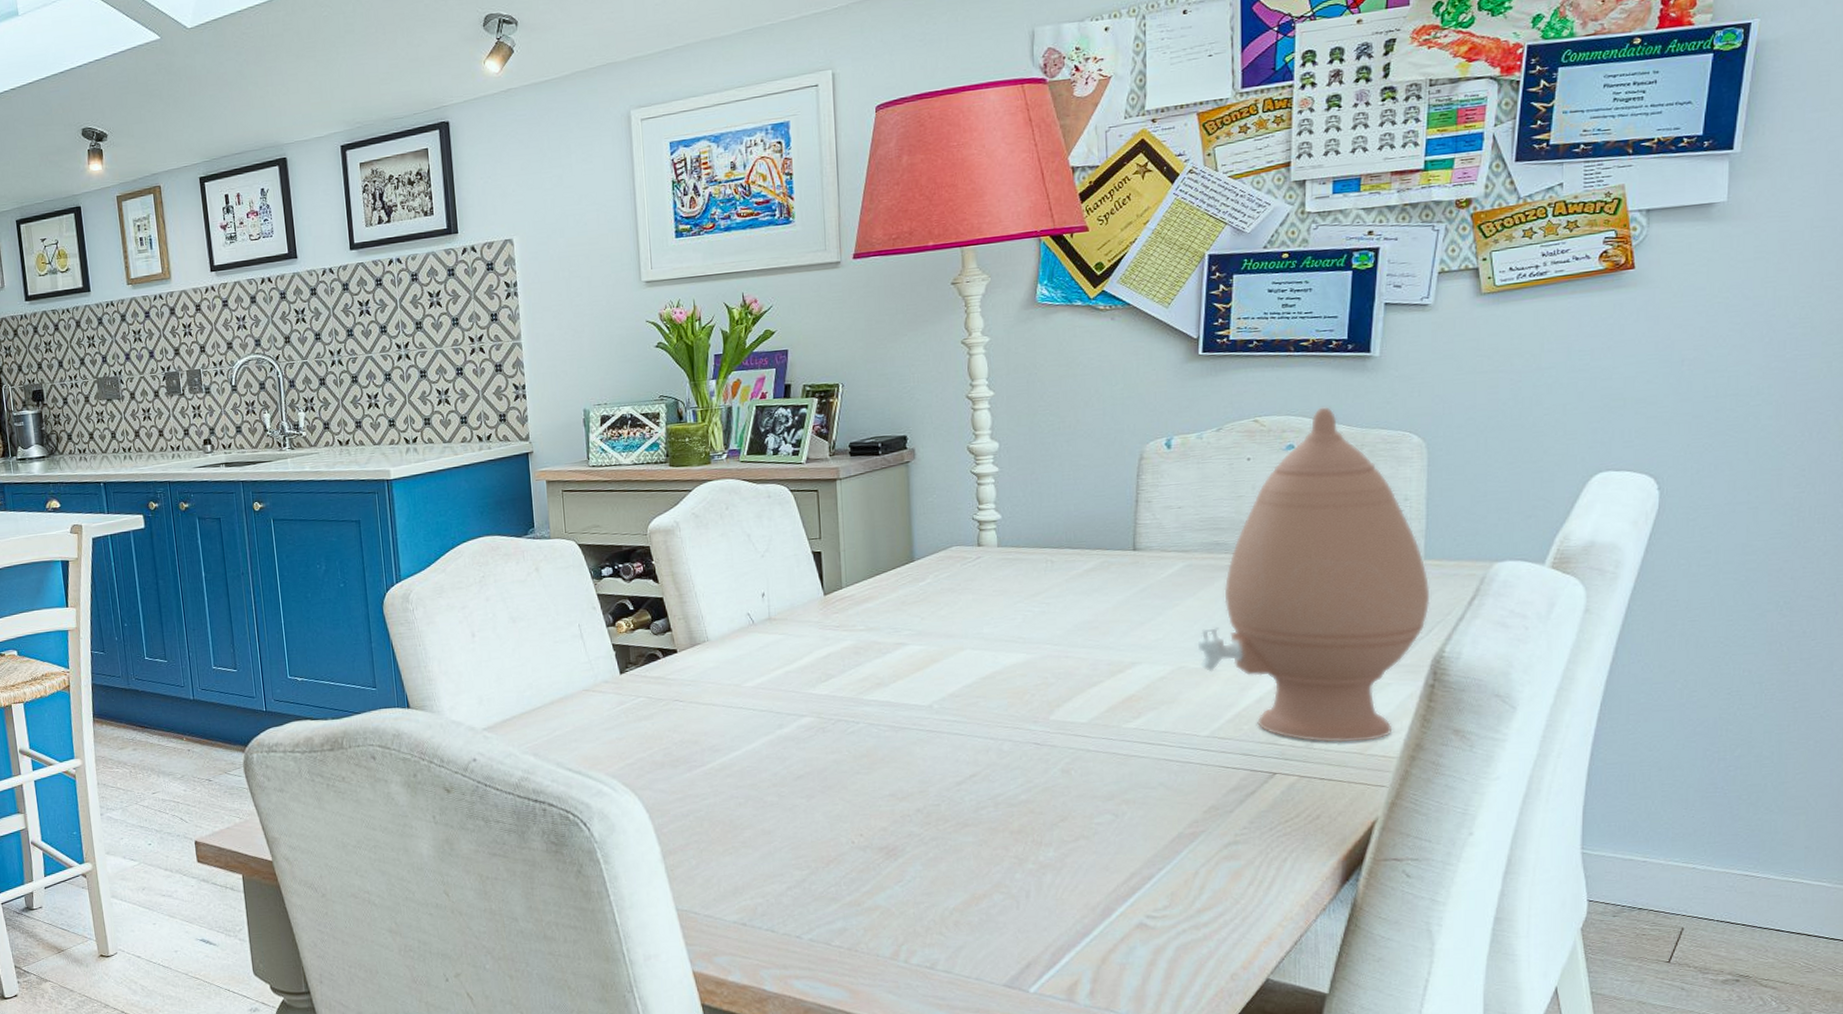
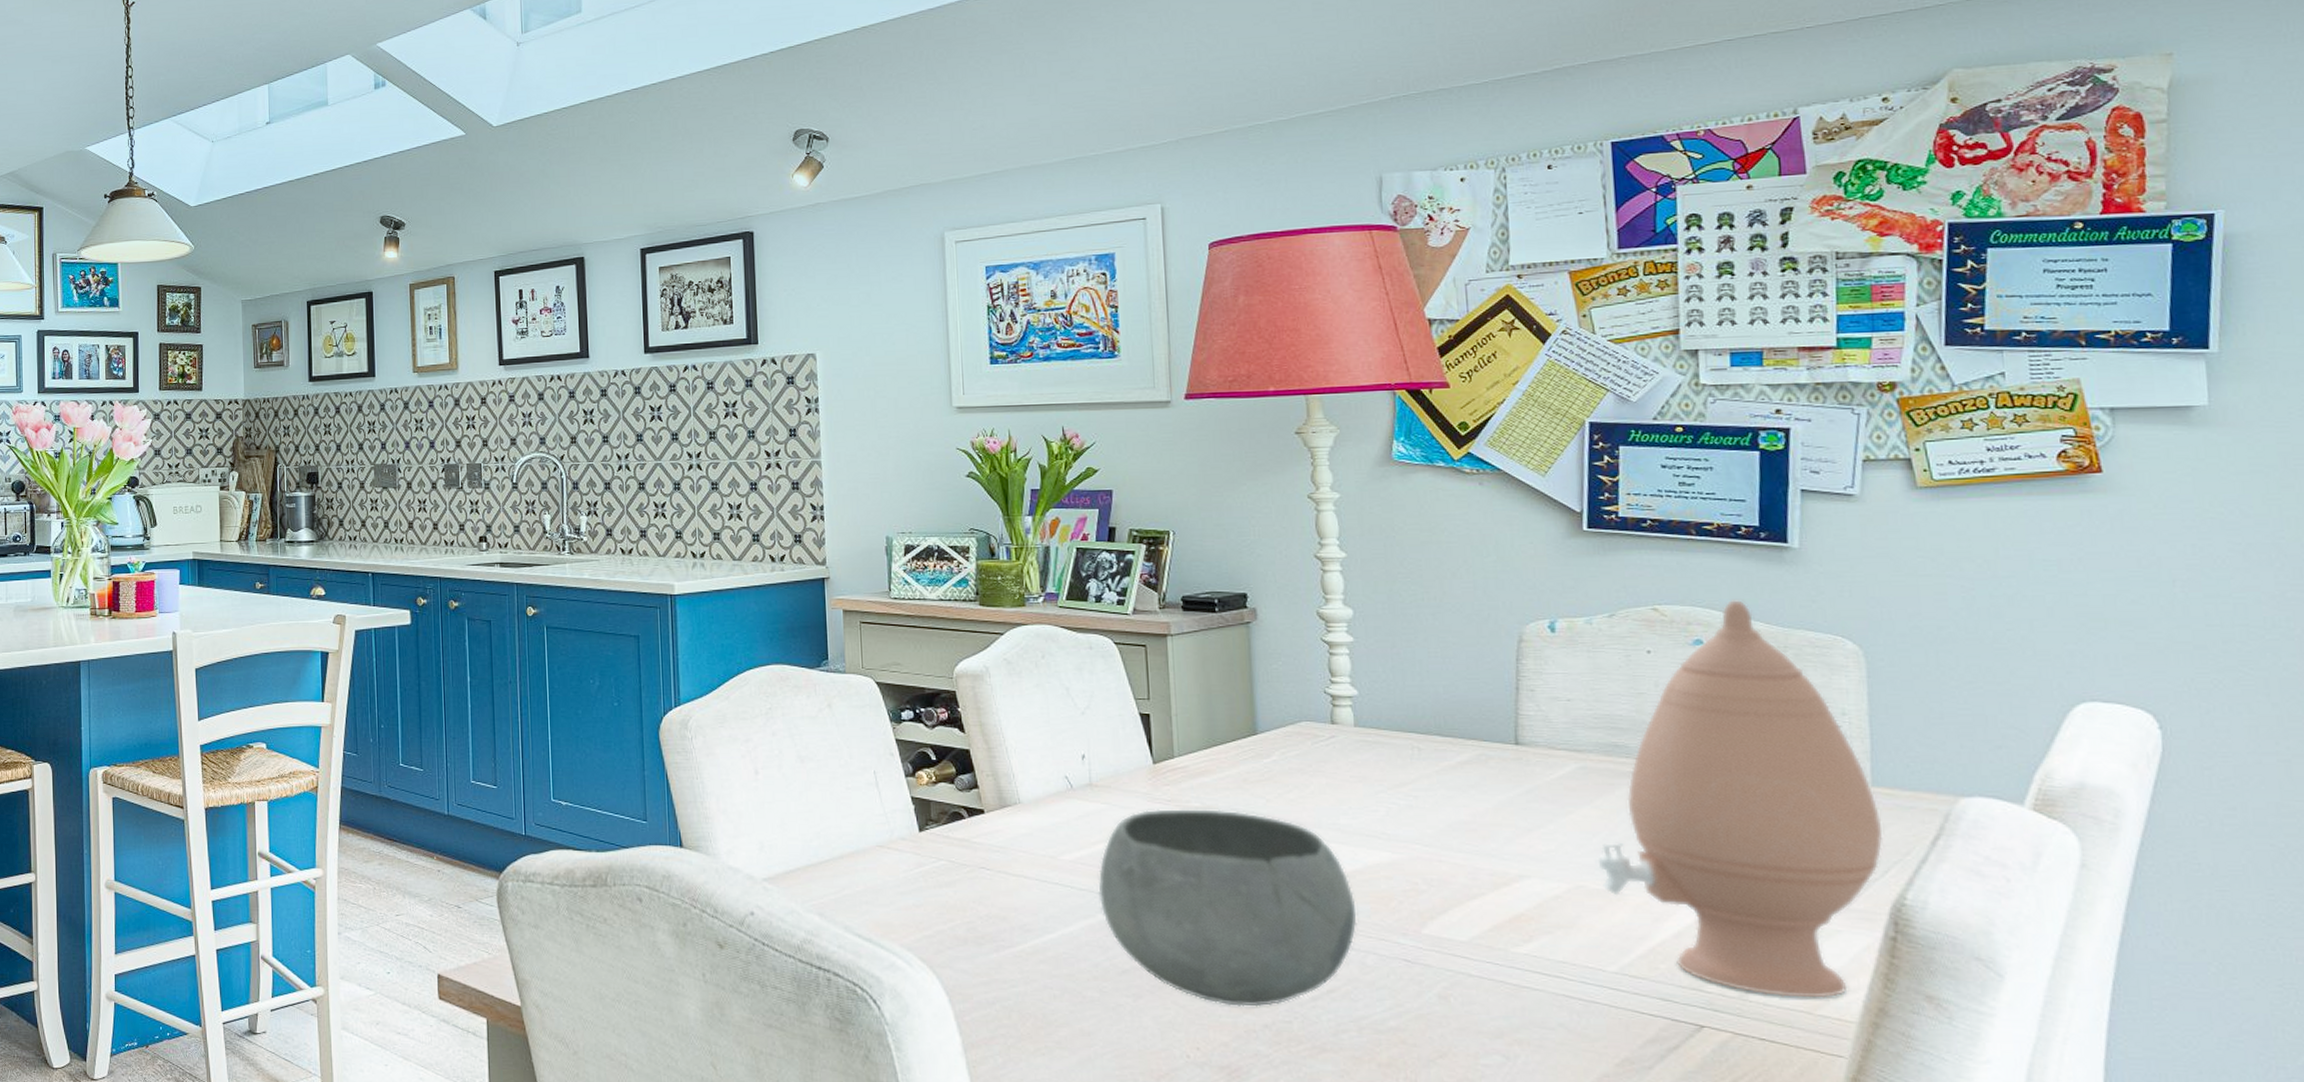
bowl: none [777,630,996,797] -> present [1098,809,1358,1007]

